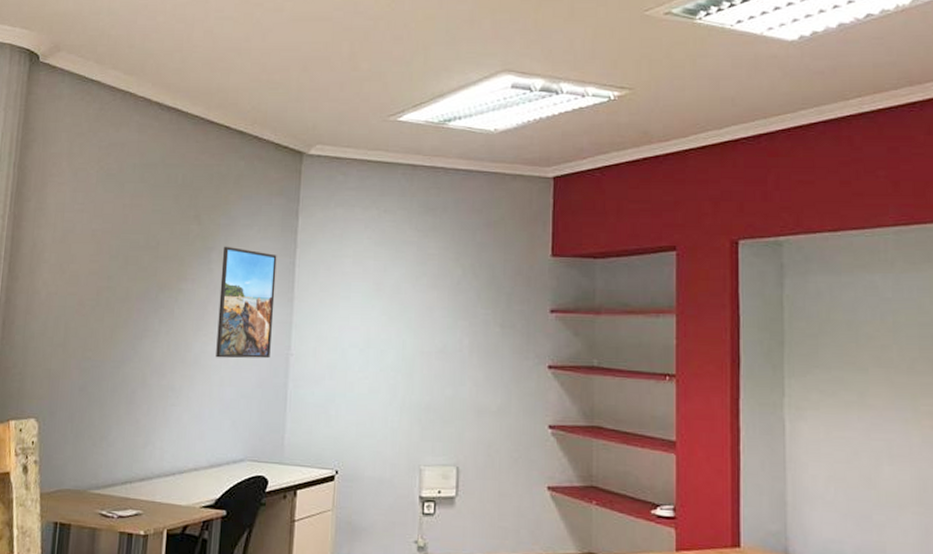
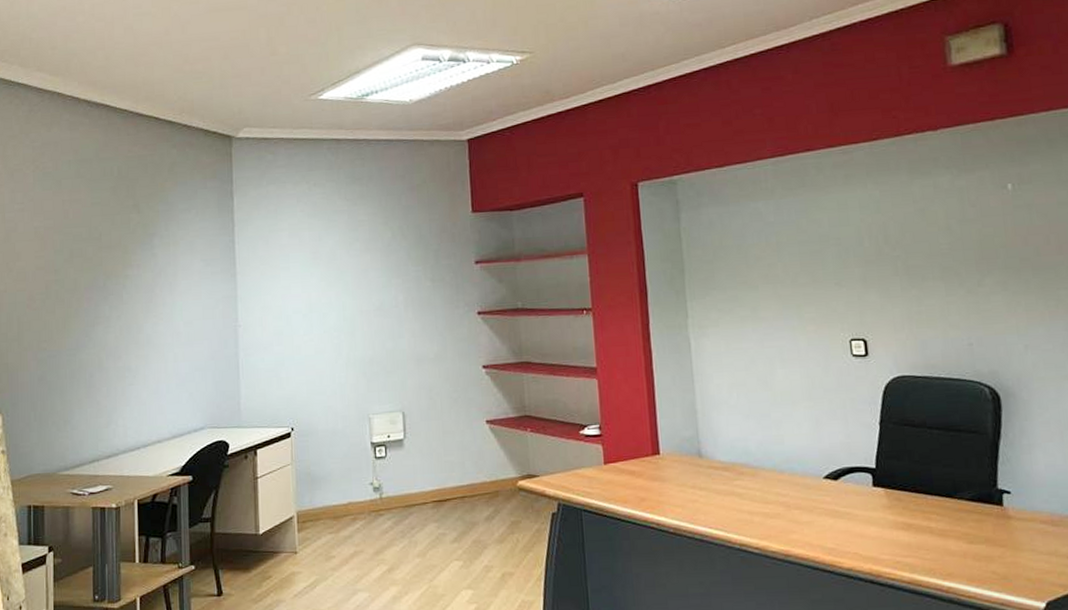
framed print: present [216,246,277,359] -> none [164,230,219,336]

